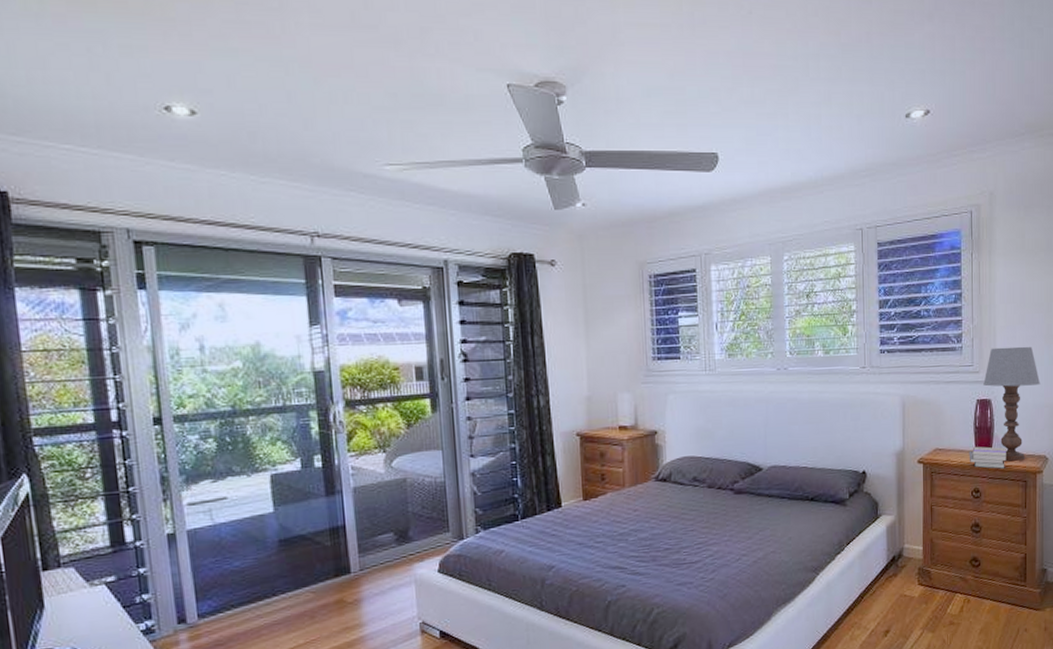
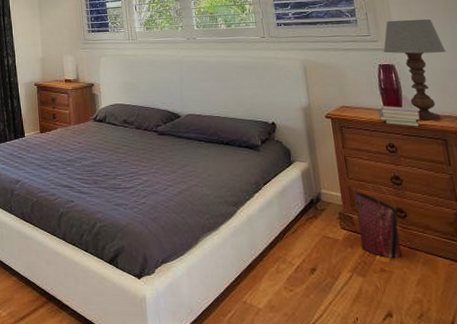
handbag: none [934,533,972,610] -> present [354,183,402,258]

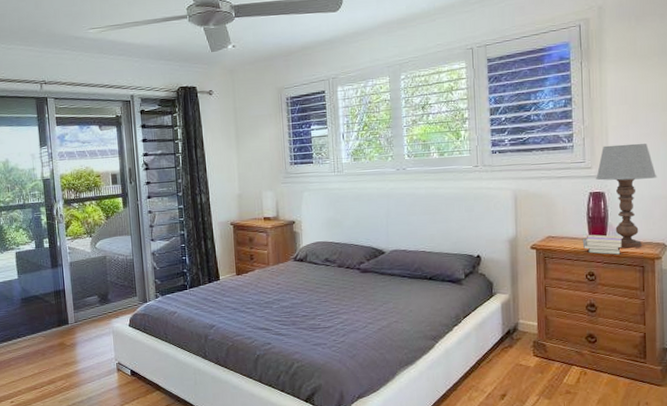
handbag: present [354,183,402,258] -> none [549,311,588,381]

